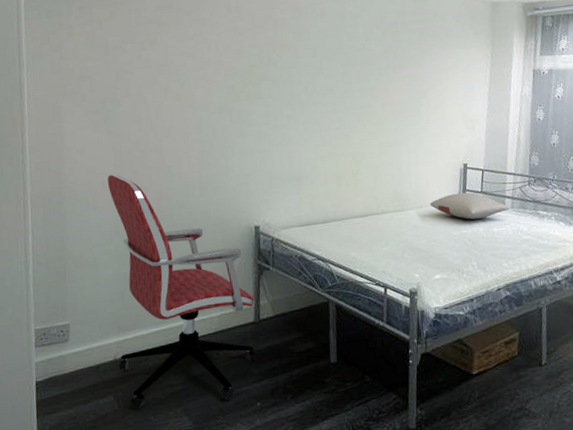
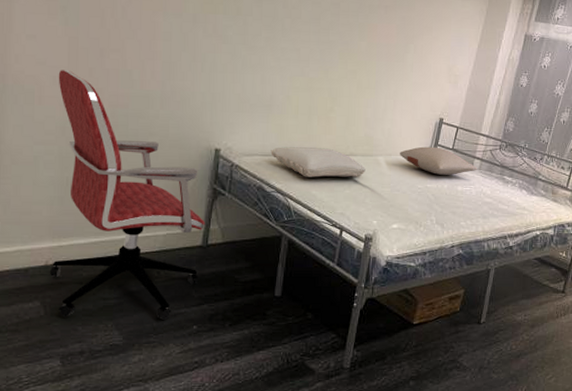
pillow: none [306,209,400,241] -> present [270,147,366,177]

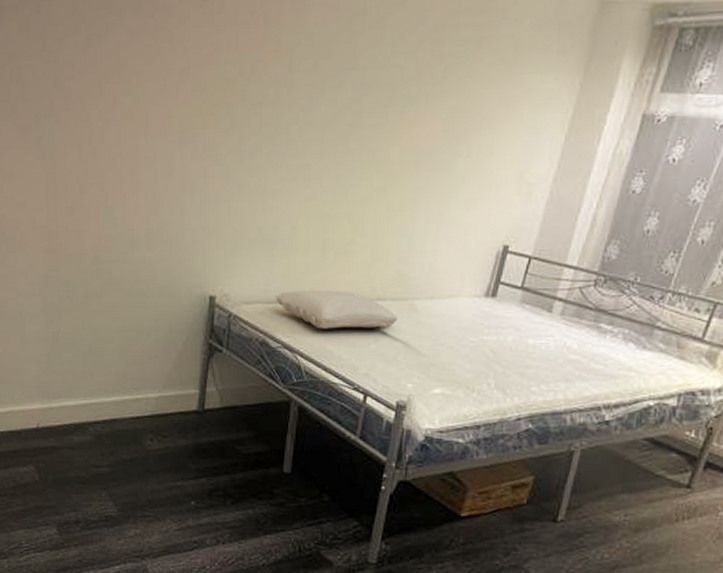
office chair: present [49,70,206,320] -> none [37,211,201,493]
pillow: present [400,146,478,175] -> none [445,285,559,323]

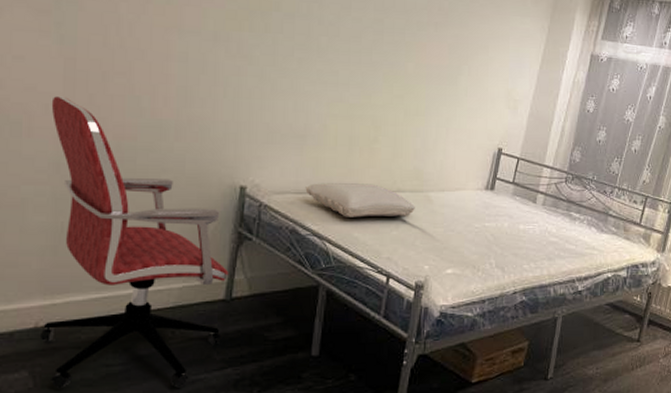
office chair: none [37,211,201,493] -> present [39,96,229,389]

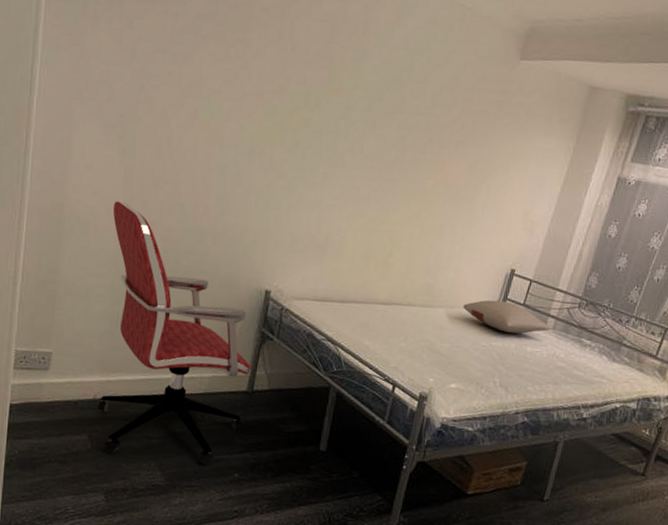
pillow: present [305,183,415,217] -> none [323,292,424,330]
pillow: none [454,180,542,212] -> present [463,300,552,334]

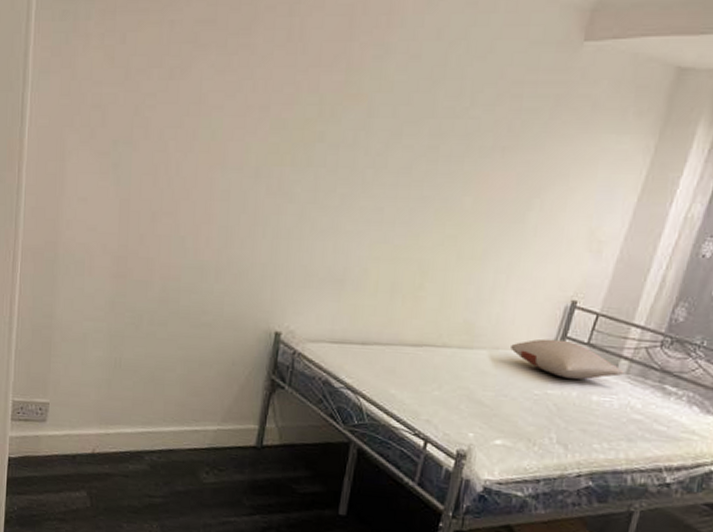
office chair: present [97,201,252,465] -> none [96,237,261,527]

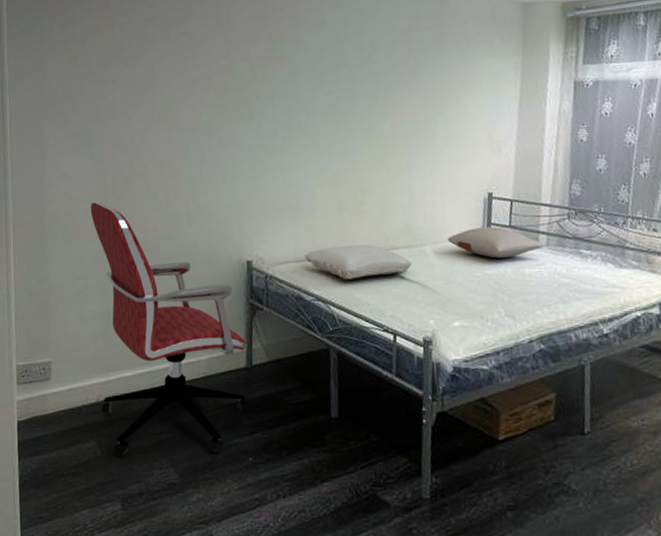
office chair: none [96,237,261,527] -> present [90,202,248,457]
pillow: none [341,332,463,376] -> present [304,244,412,280]

